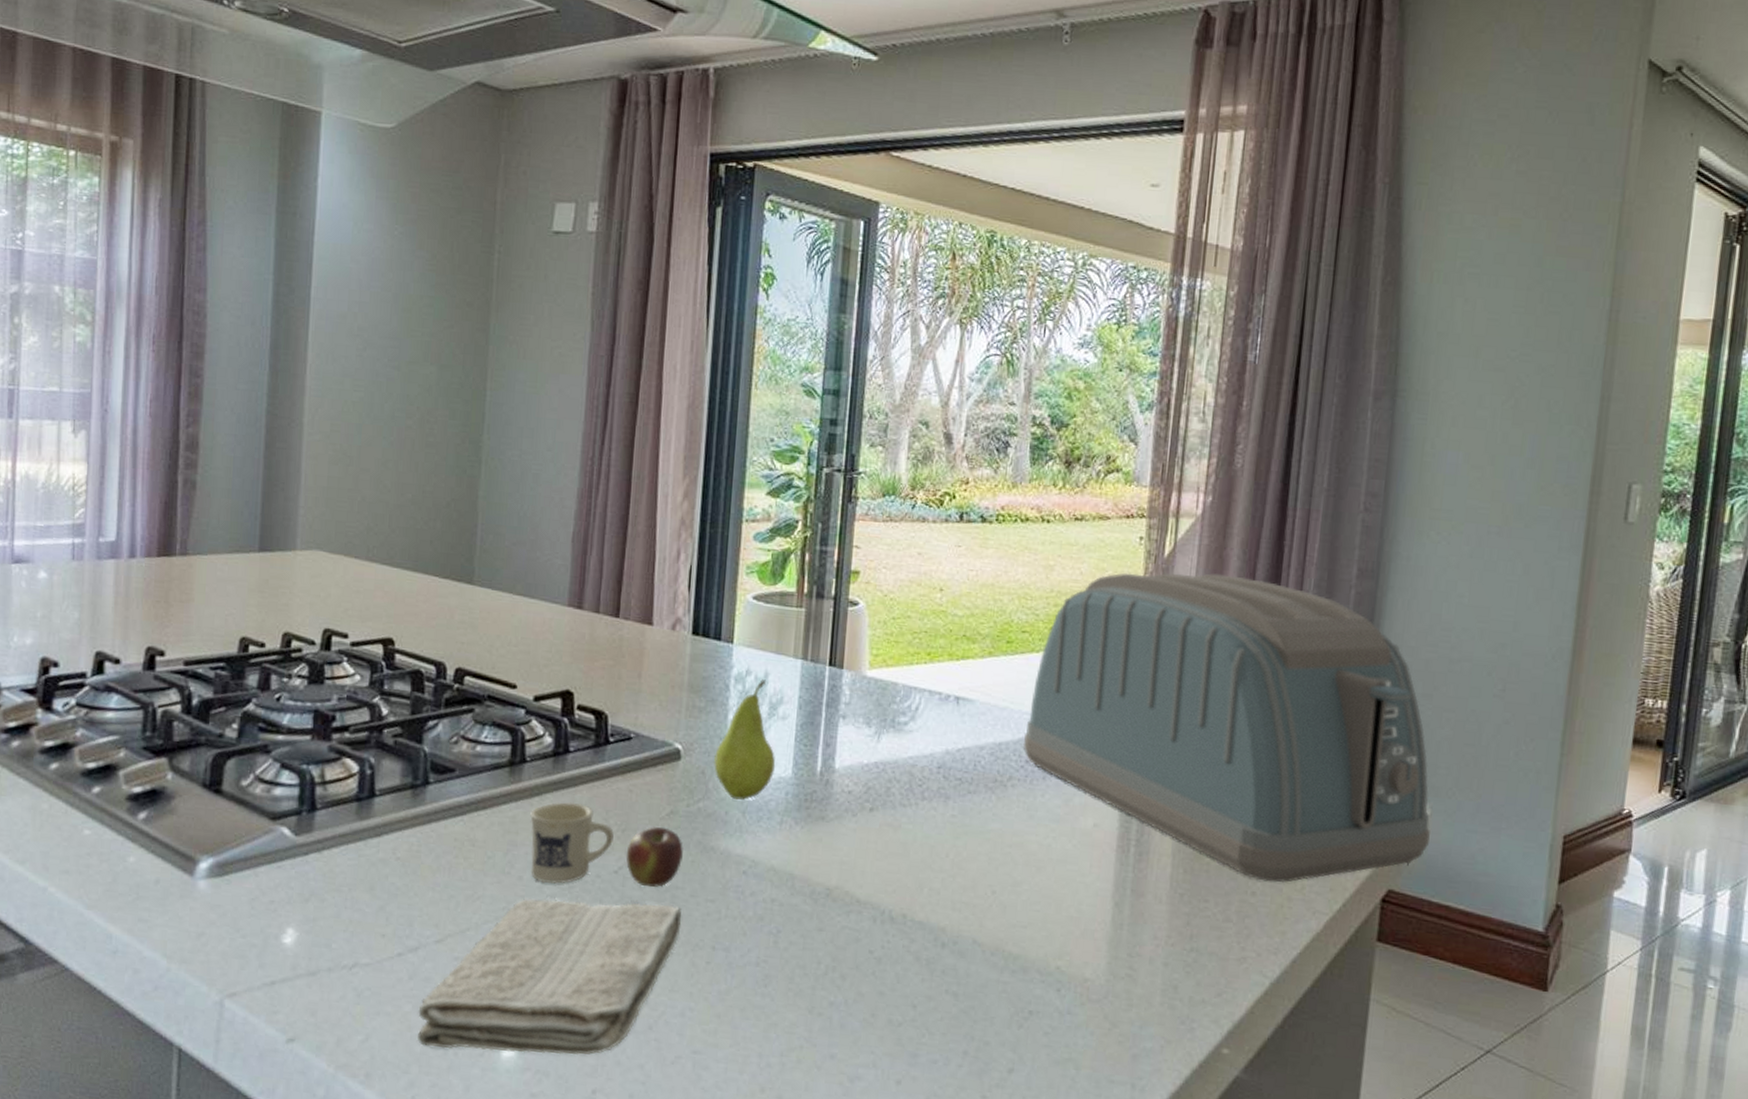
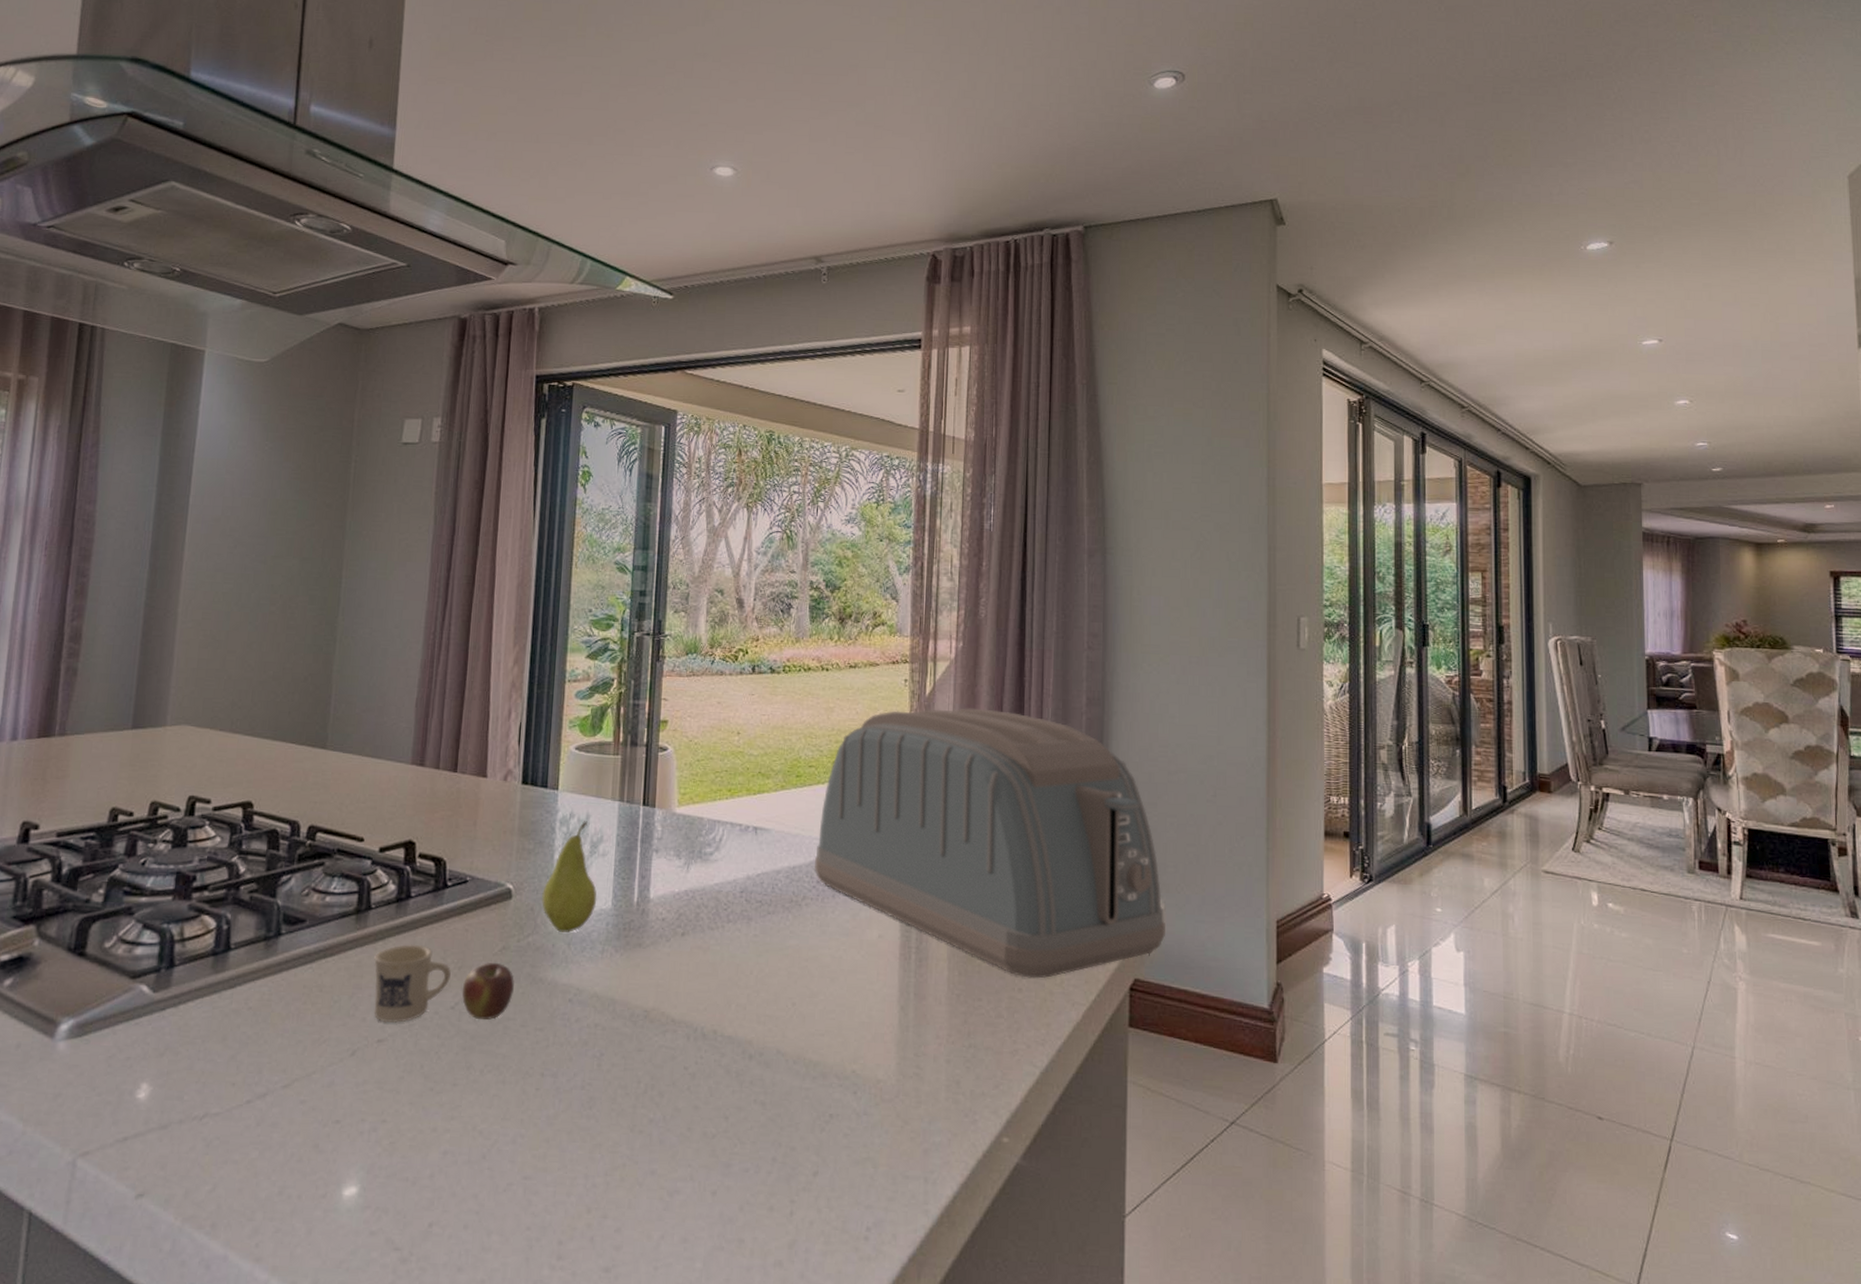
washcloth: present [418,899,682,1055] -> none [263,1036,514,1193]

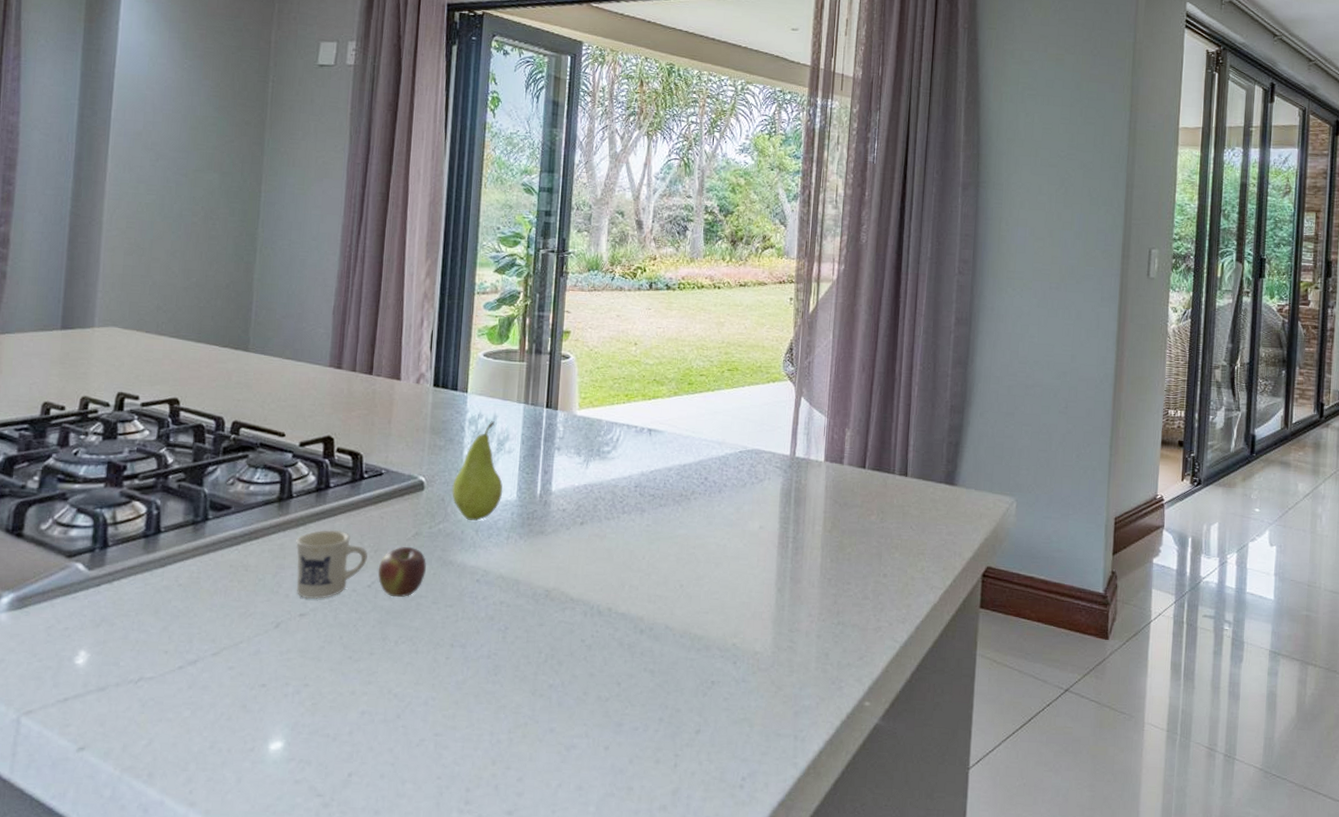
toaster: present [813,708,1165,979] -> none [702,325,1017,566]

